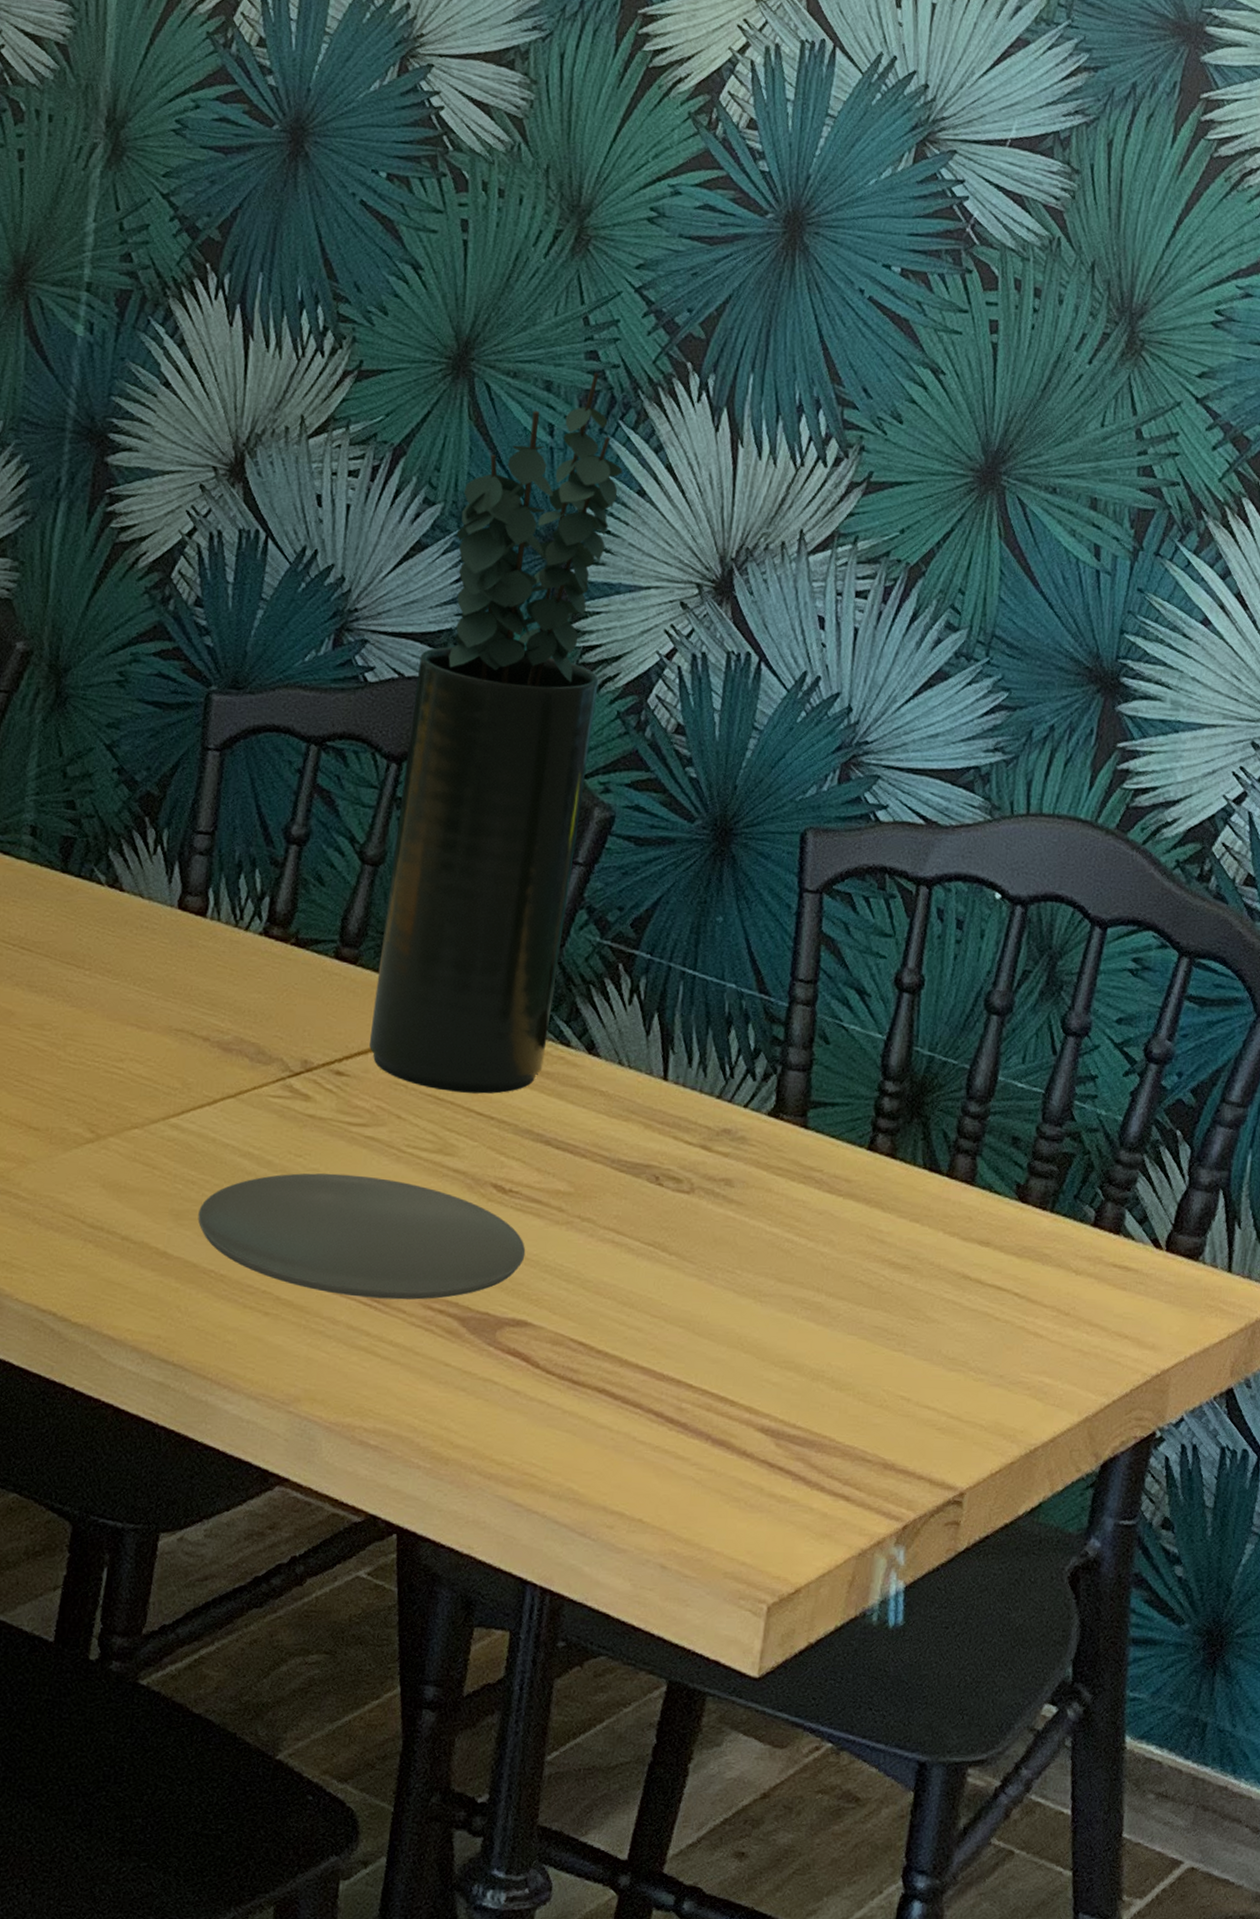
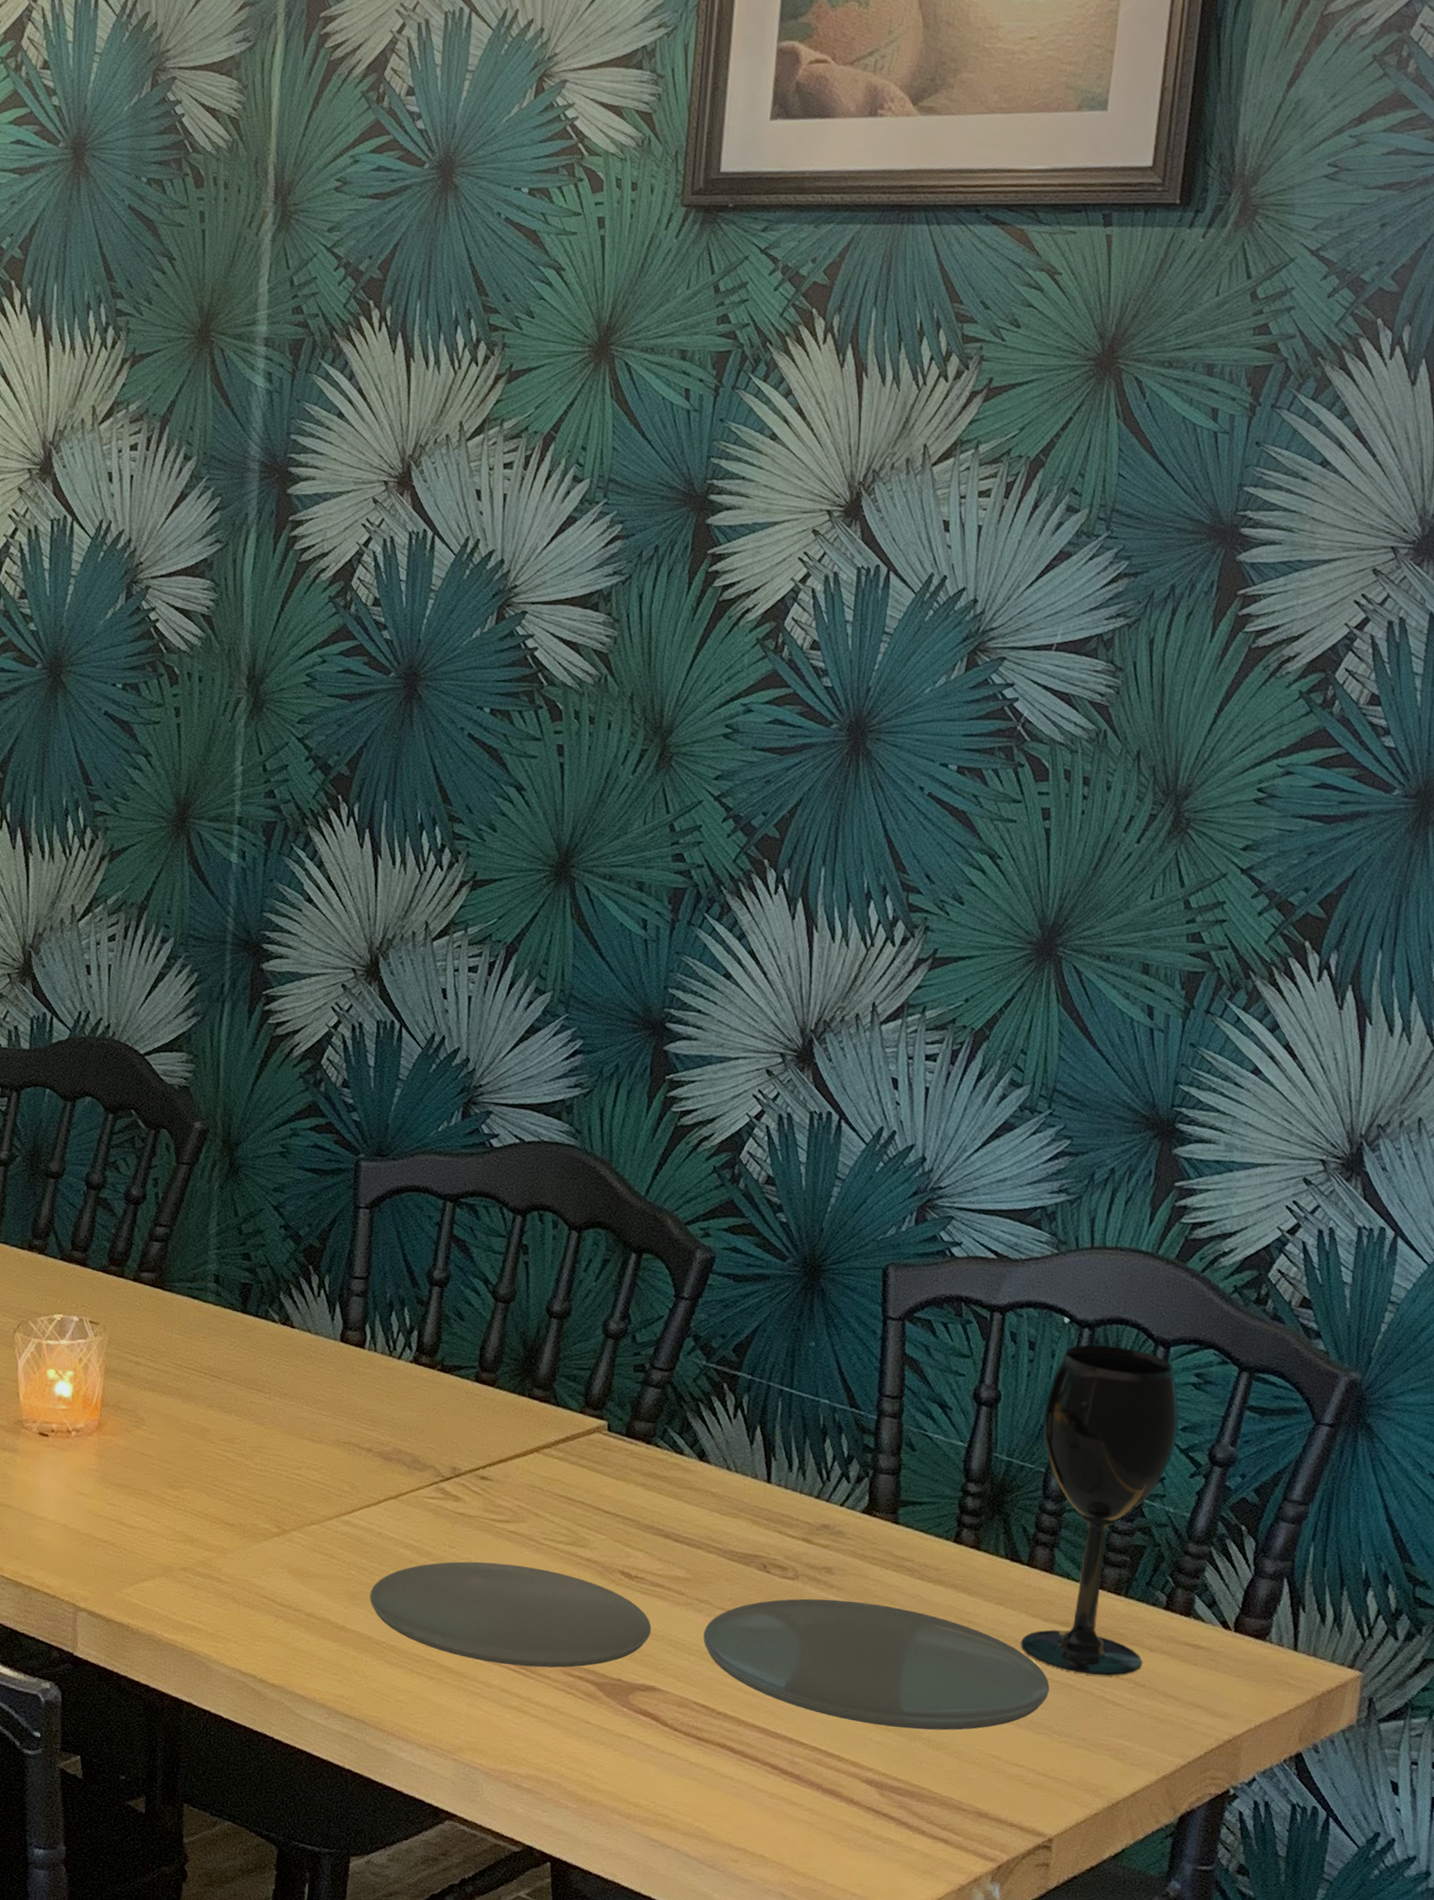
vase: present [369,372,623,1094] -> none [509,872,710,1495]
plate: none [584,1215,967,1369] -> present [703,1598,1050,1731]
wine glass: none [936,924,1114,1303] -> present [1020,1344,1179,1676]

